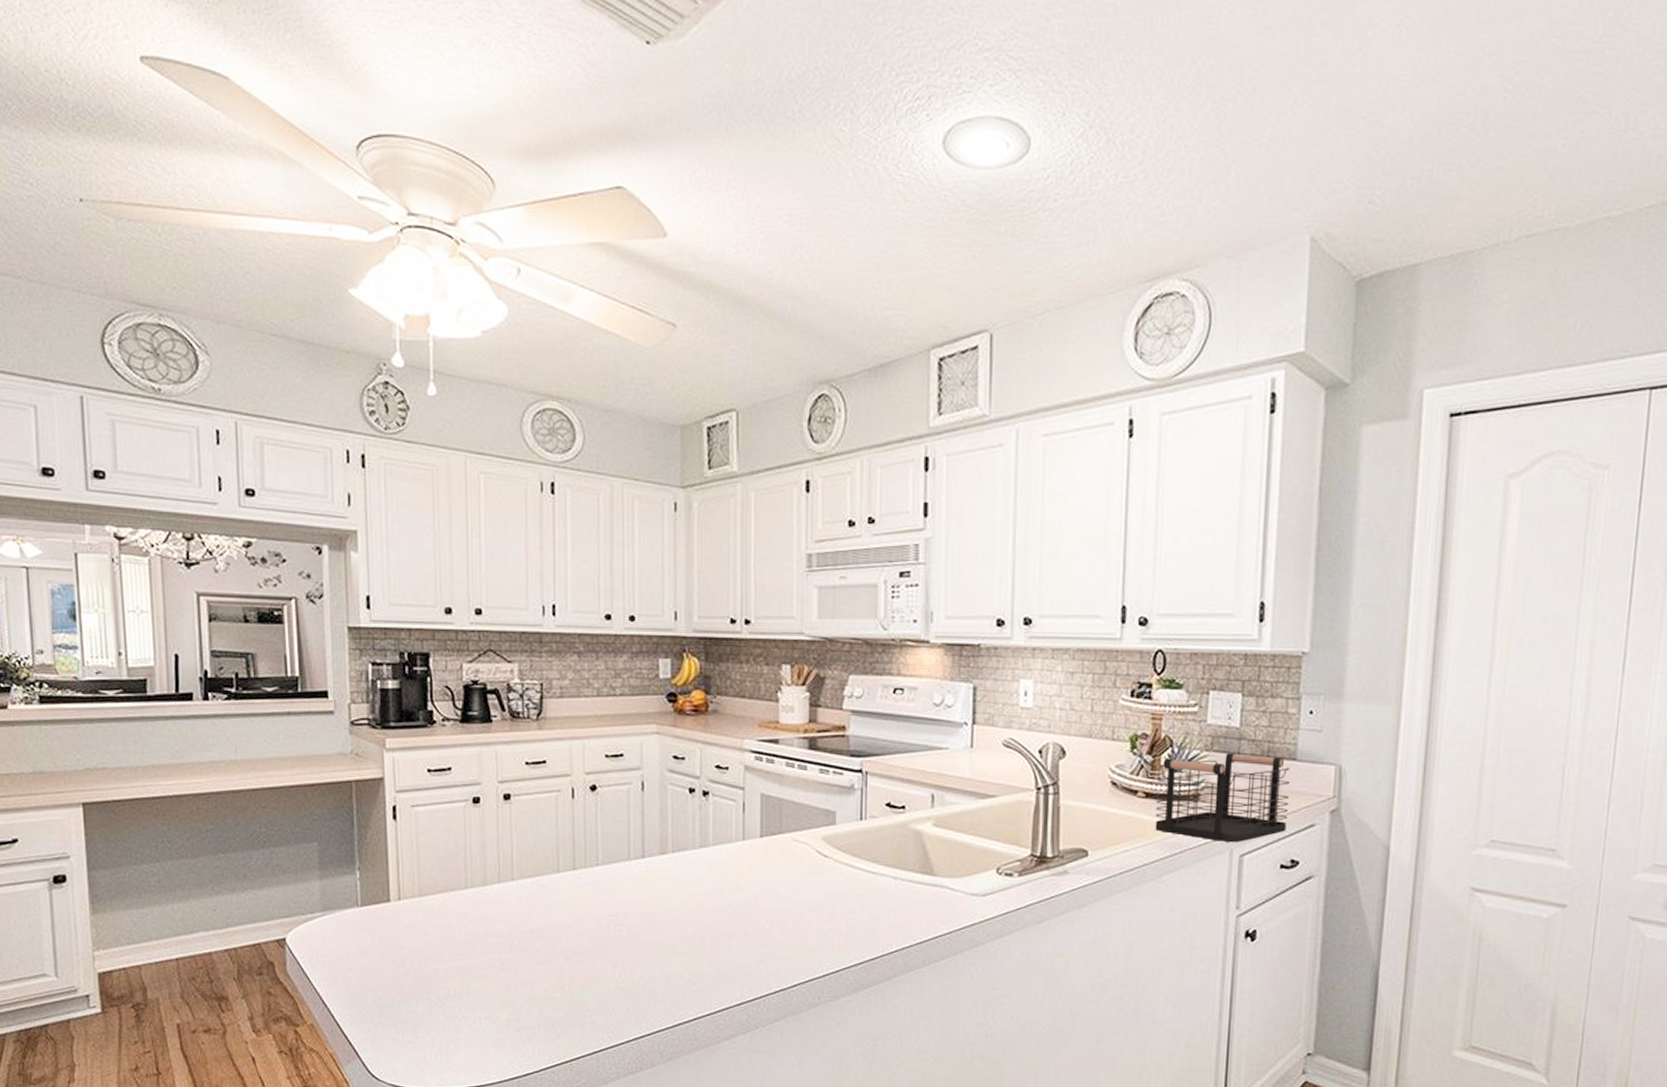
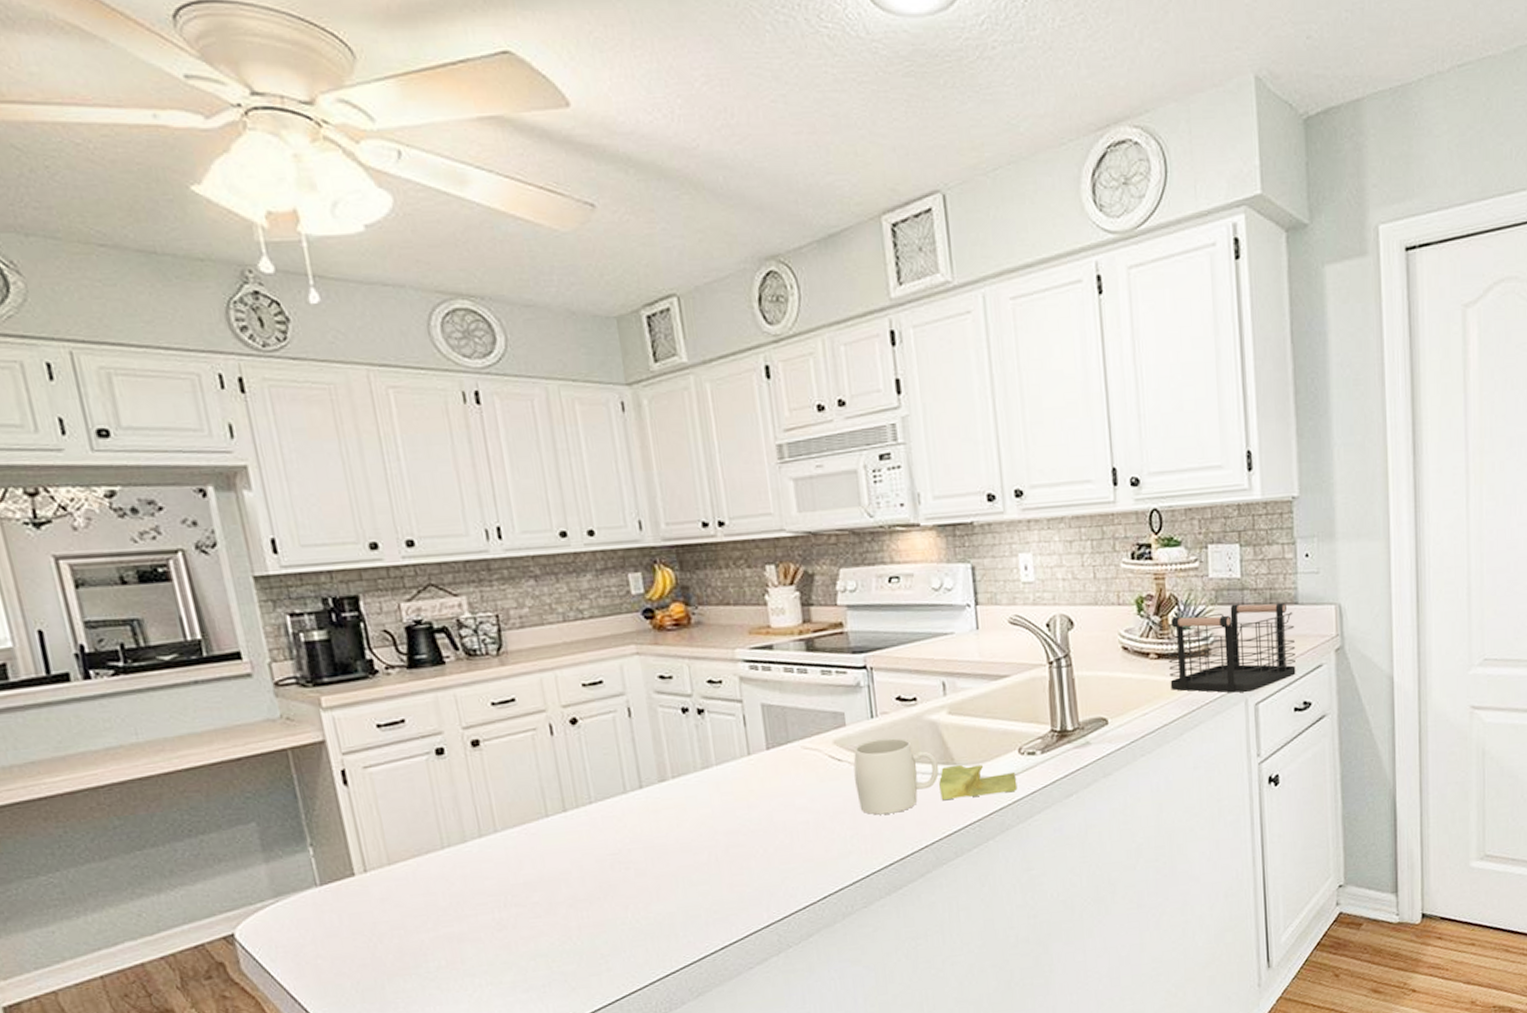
mug: none [836,840,918,914] -> present [853,737,939,815]
sponge: none [916,876,991,910] -> present [939,764,1018,801]

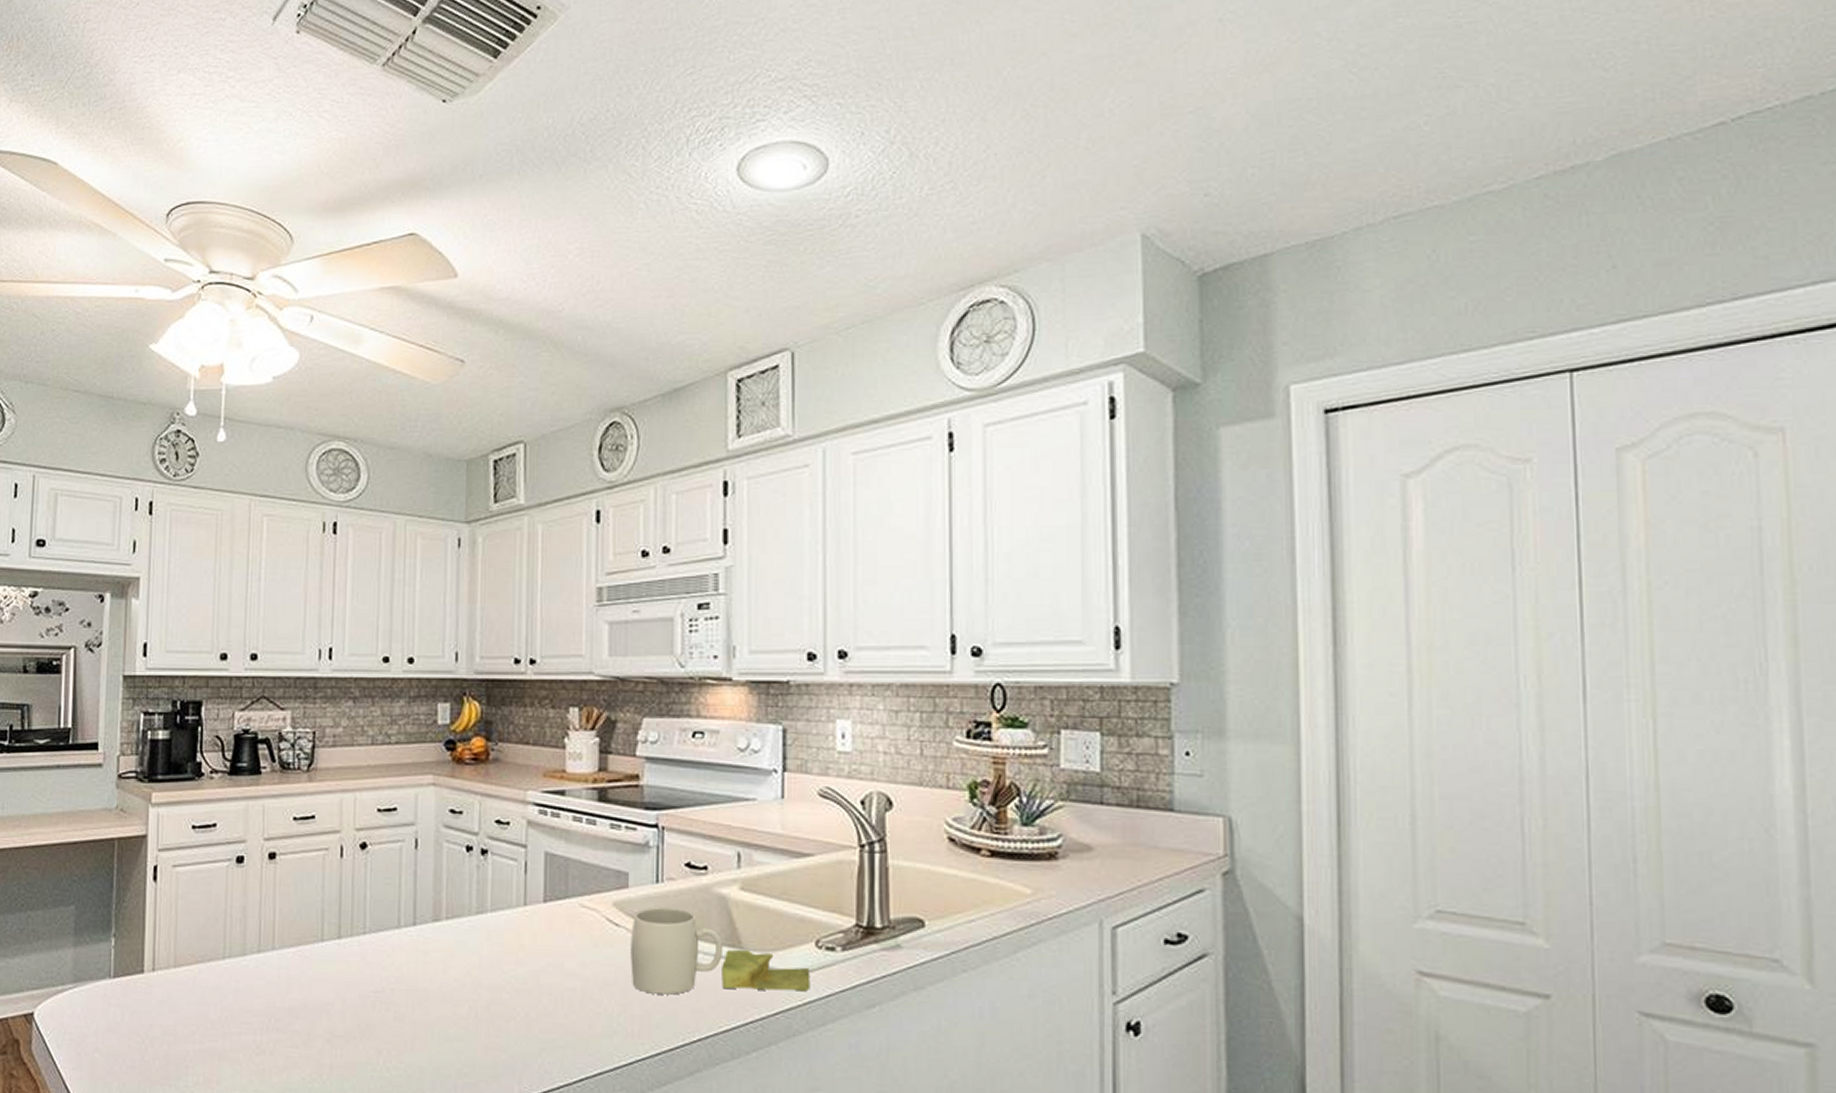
dish rack: present [1167,603,1296,693] -> none [1004,803,1170,913]

